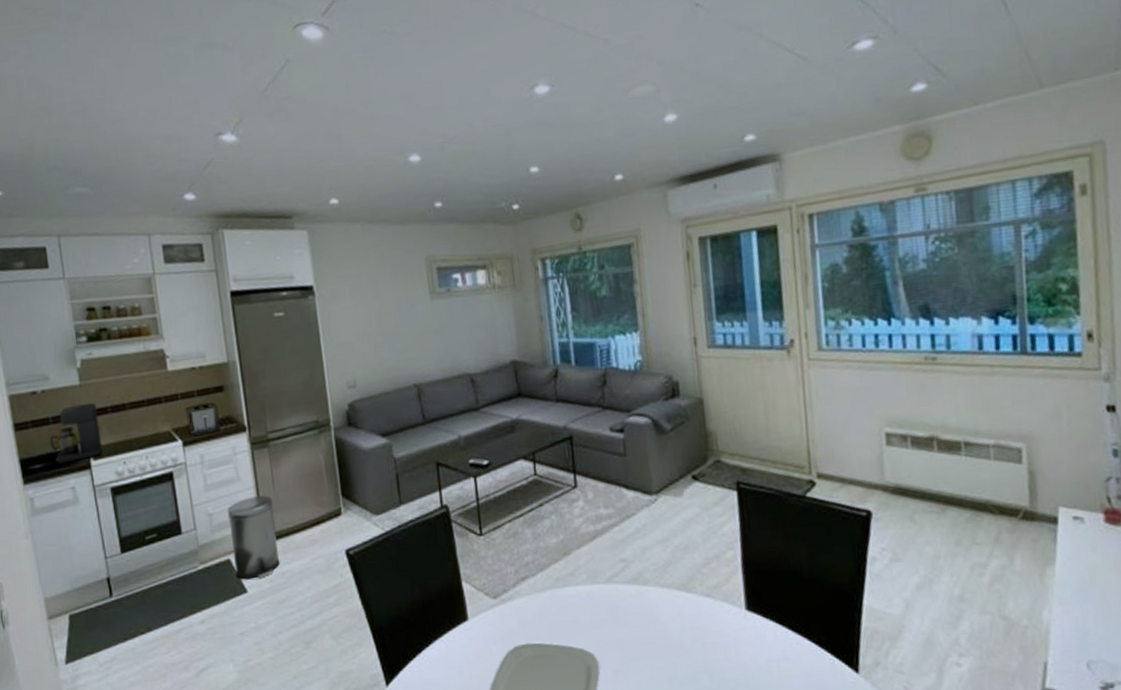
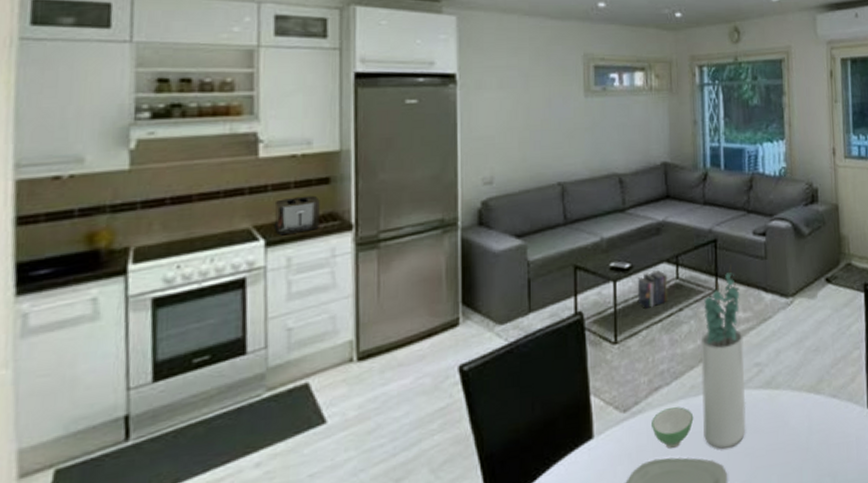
coffee maker: present [50,403,103,464] -> none [70,193,151,269]
pedal bin: present [227,495,280,580] -> none [313,304,375,408]
books: none [496,466,528,503] -> present [637,269,668,309]
bowl: none [521,597,562,634] -> present [652,407,694,448]
vase: none [563,461,615,639] -> present [700,264,746,449]

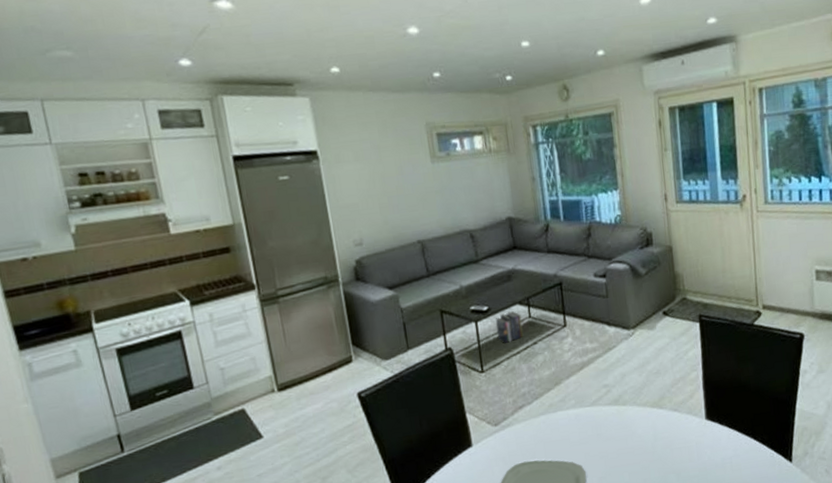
toaster: present [274,195,320,236] -> none [190,263,229,297]
bowl: present [652,407,694,448] -> none [519,421,554,453]
vase: present [700,264,746,449] -> none [554,303,600,453]

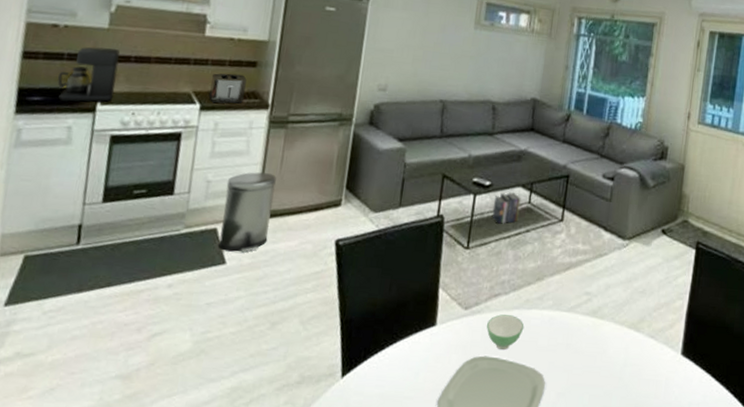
coffee maker: none [45,268,105,329] -> present [57,47,120,102]
toaster: none [190,263,229,297] -> present [209,73,247,104]
pedal bin: none [239,348,294,427] -> present [219,172,276,252]
bowl: none [519,421,554,453] -> present [486,314,525,350]

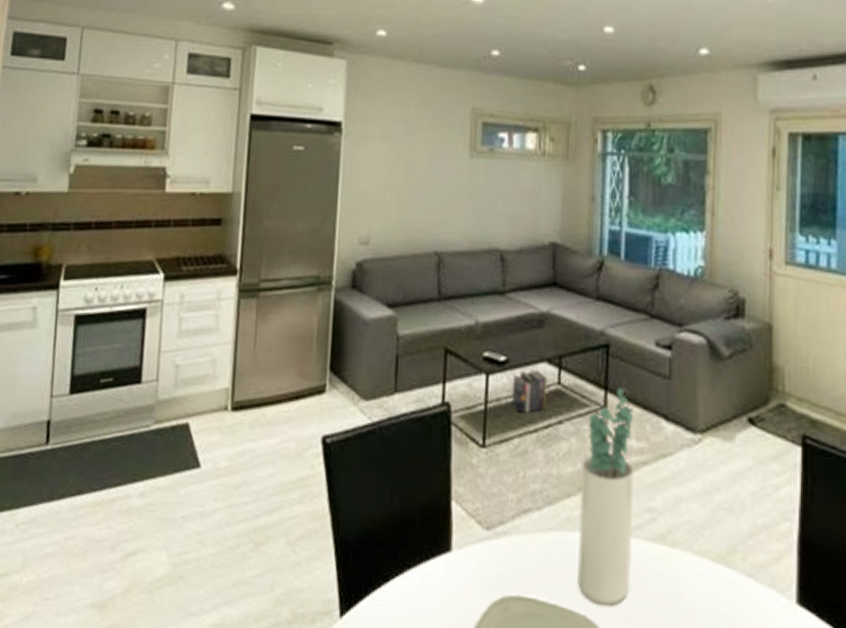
coffee maker: present [57,47,120,102] -> none [21,214,80,279]
toaster: present [209,73,247,104] -> none [173,234,212,272]
pedal bin: present [219,172,276,252] -> none [192,353,250,453]
bowl: present [486,314,525,350] -> none [517,538,567,587]
vase: none [530,200,583,361] -> present [577,378,634,606]

